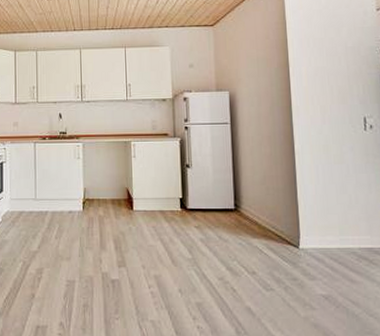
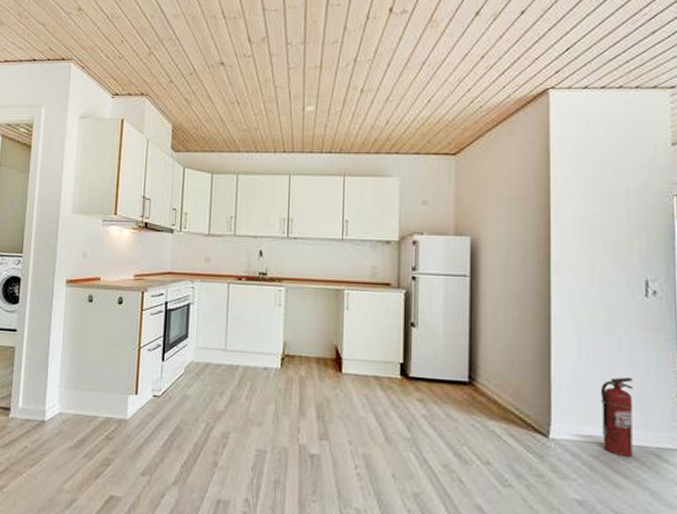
fire extinguisher: none [335,194,363,257] -> present [600,377,633,457]

